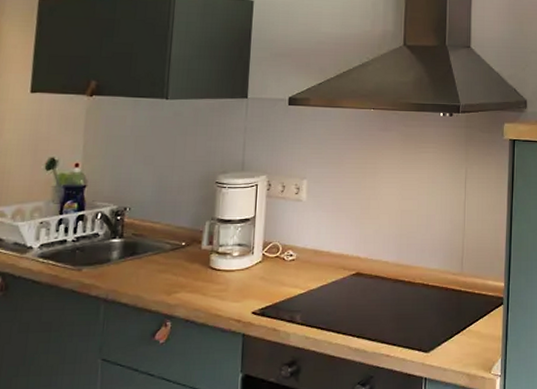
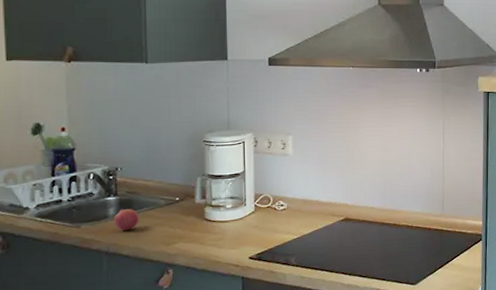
pomegranate: none [115,251,143,276] -> present [113,208,139,231]

